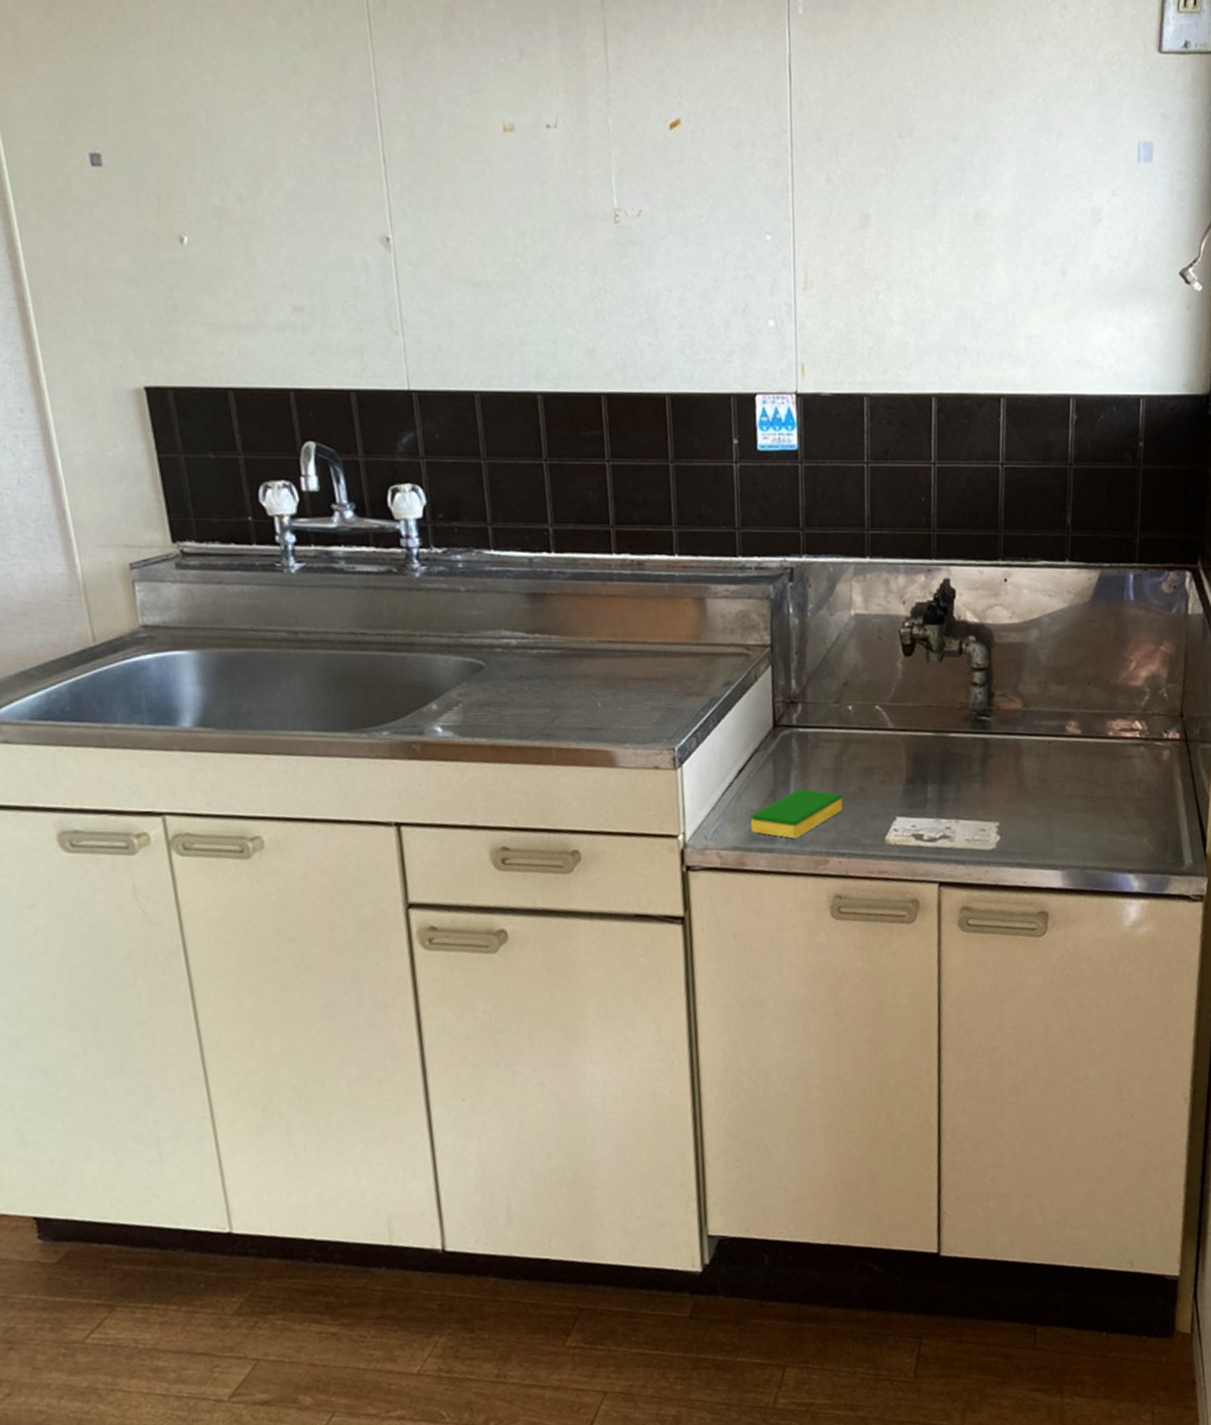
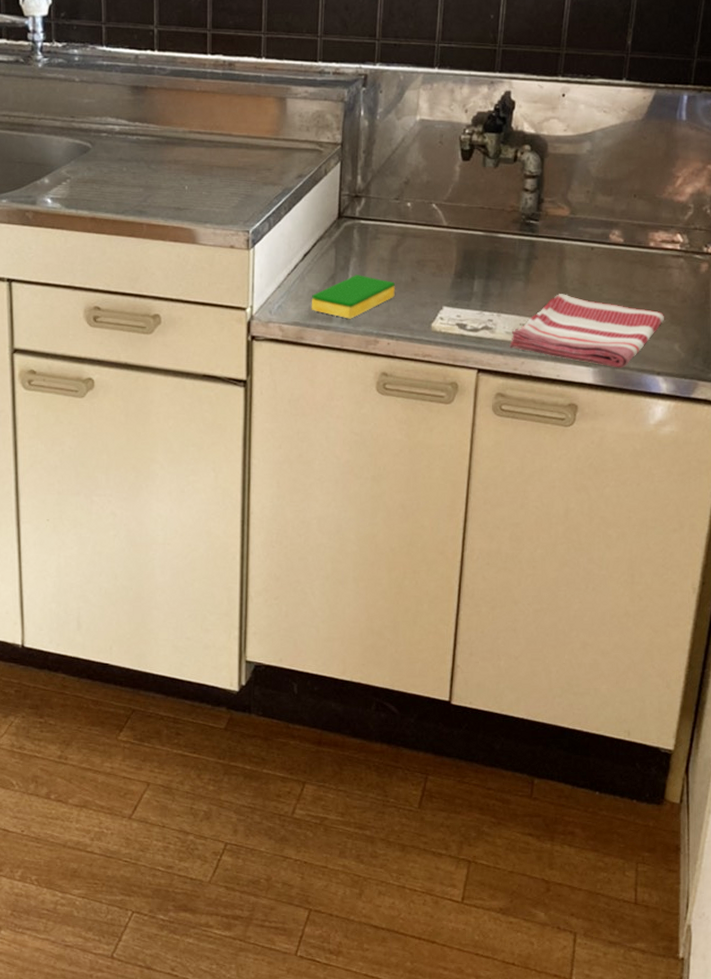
dish towel: none [971,793,1131,869] -> present [509,294,665,368]

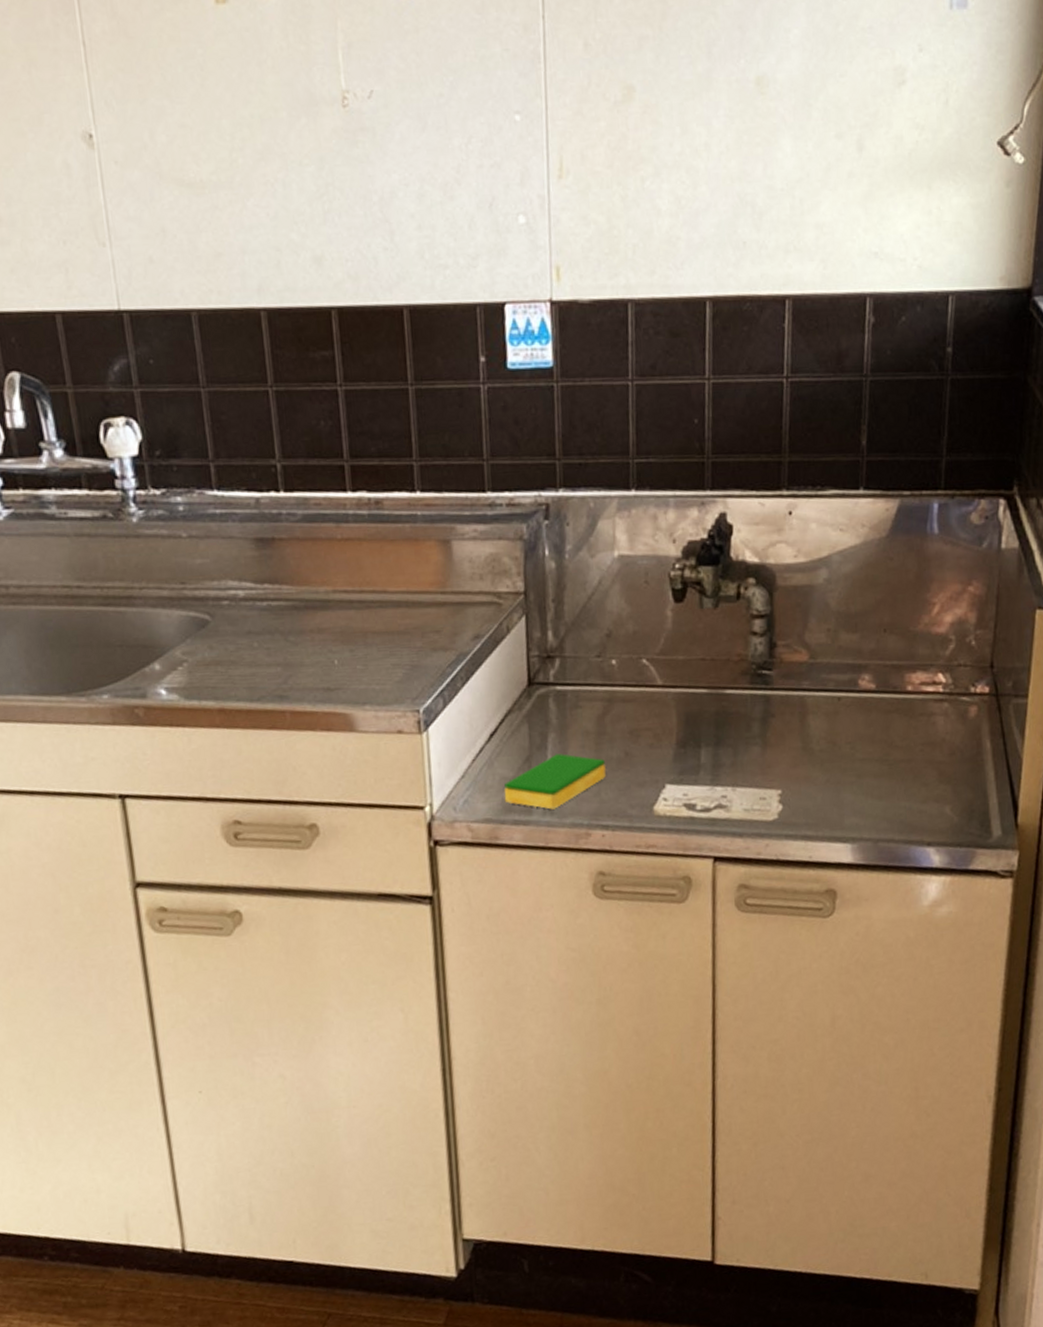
dish towel: present [509,294,665,368] -> none [749,757,932,842]

